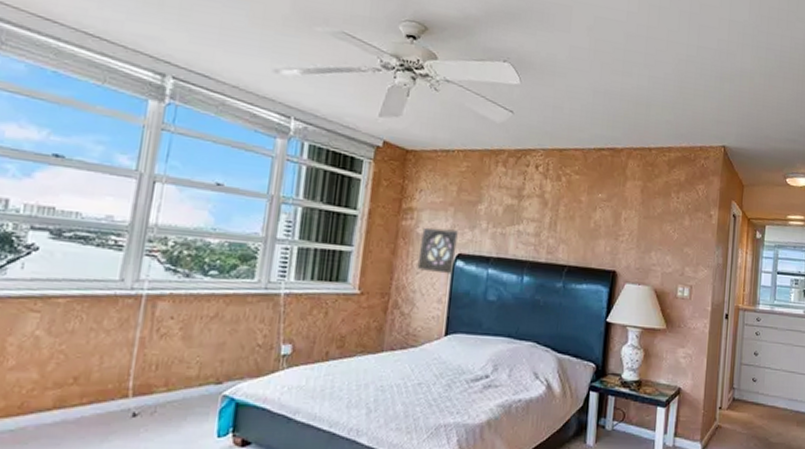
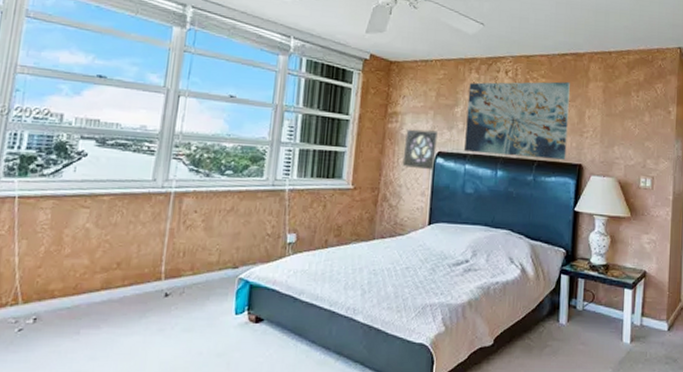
wall art: none [488,177,606,266] -> present [464,81,570,160]

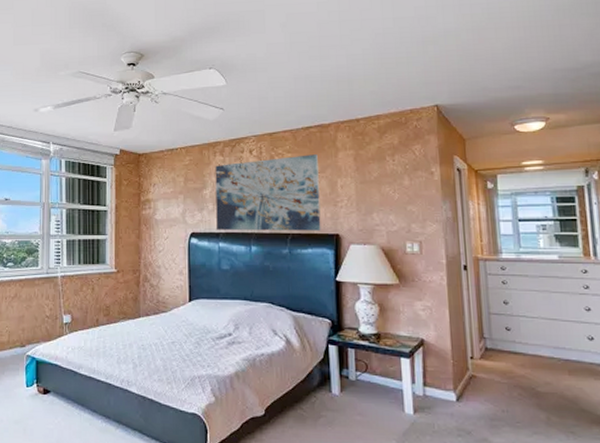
wall ornament: present [402,129,438,170] -> none [159,213,189,250]

